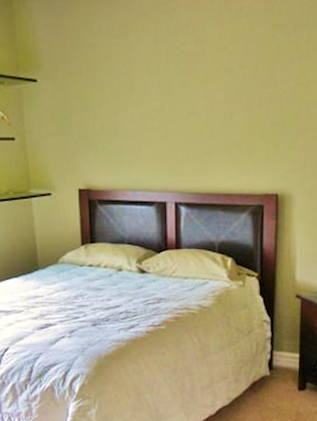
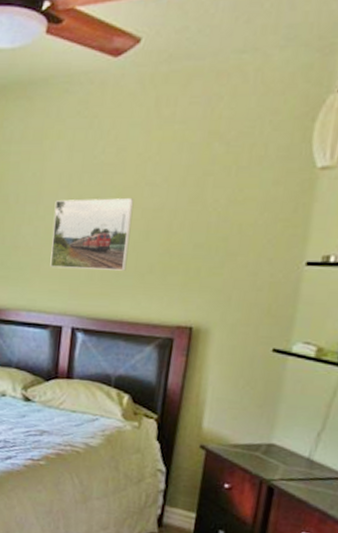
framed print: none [146,84,216,150] -> present [50,198,134,271]

